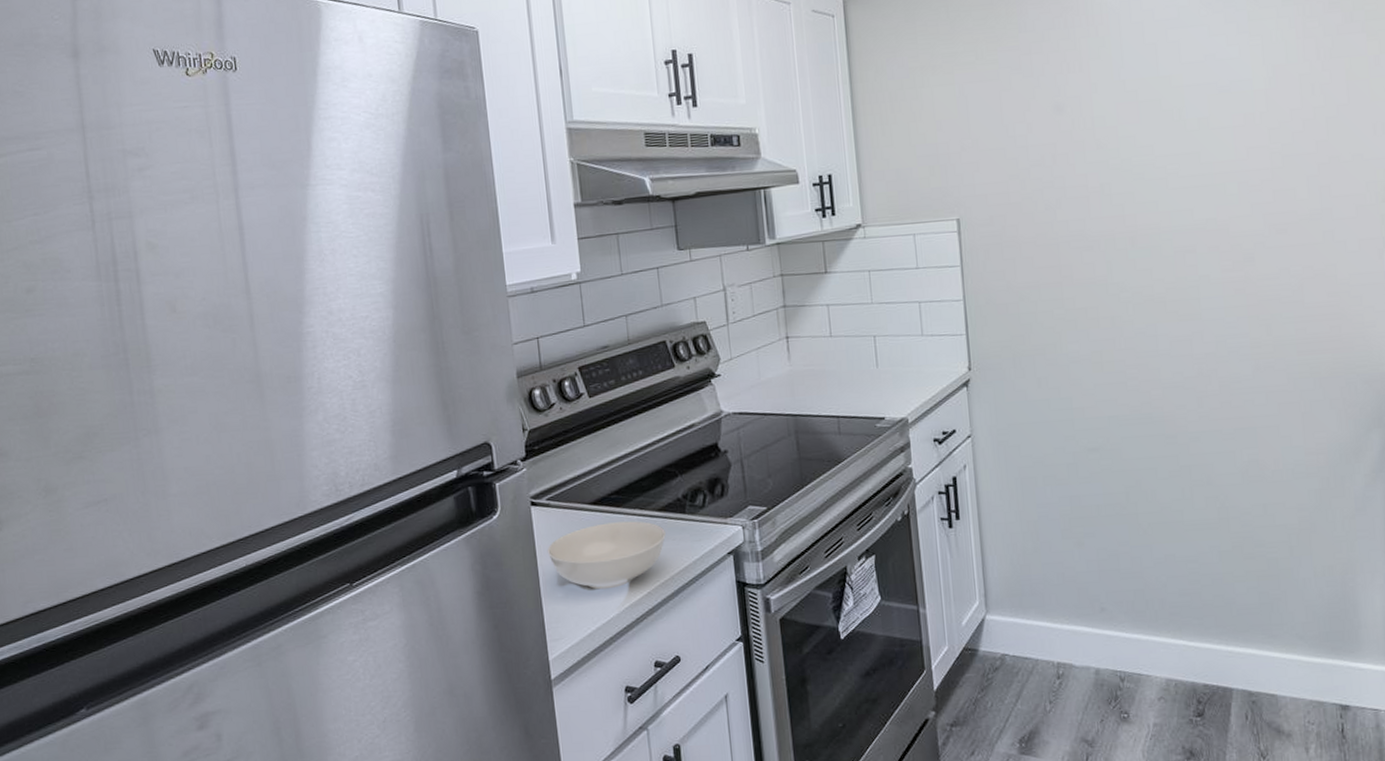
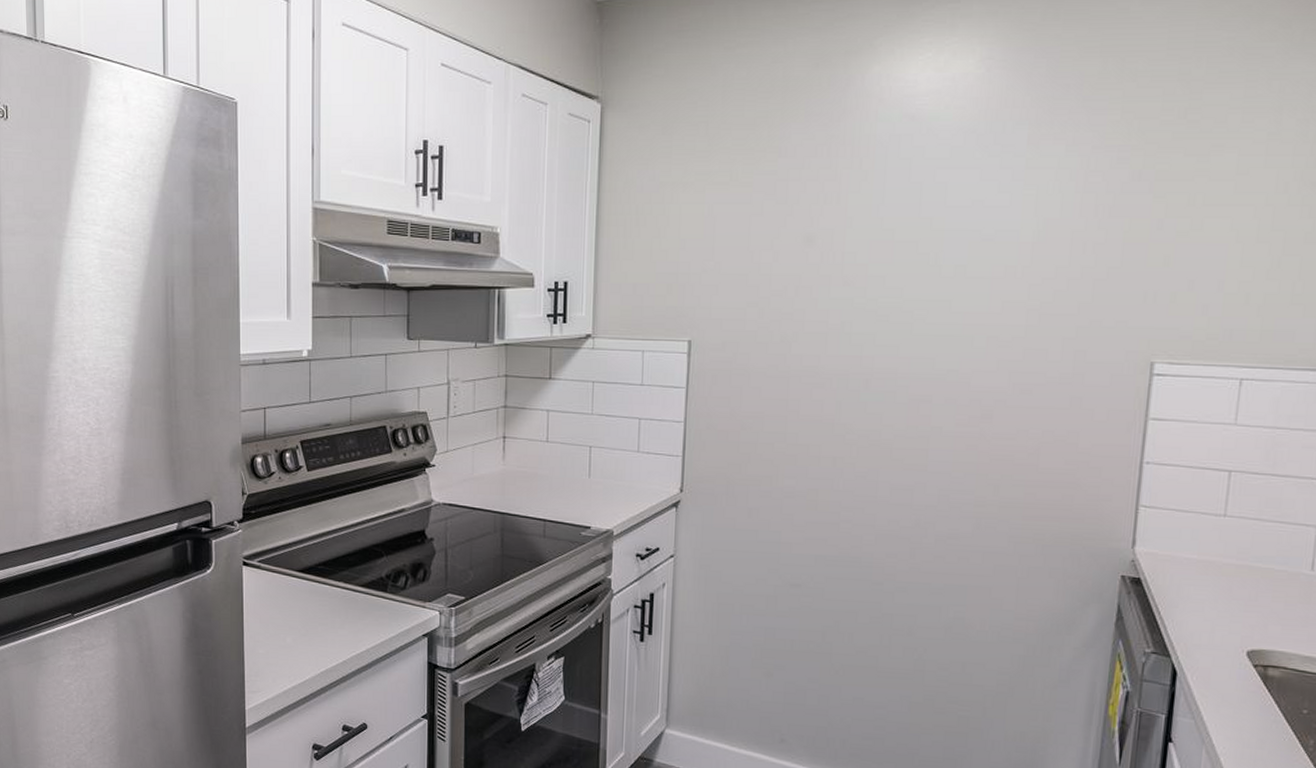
bowl: present [547,521,666,590] -> none [253,591,366,653]

